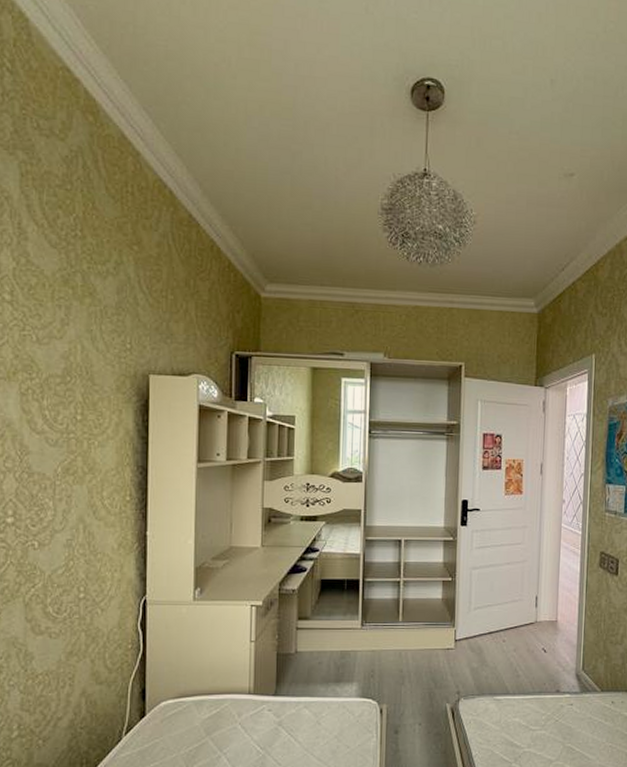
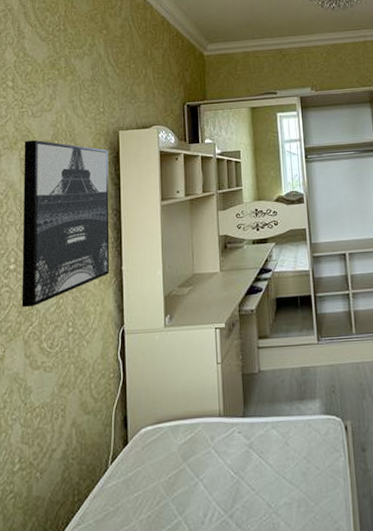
wall art: none [22,372,135,567] -> present [22,140,110,308]

